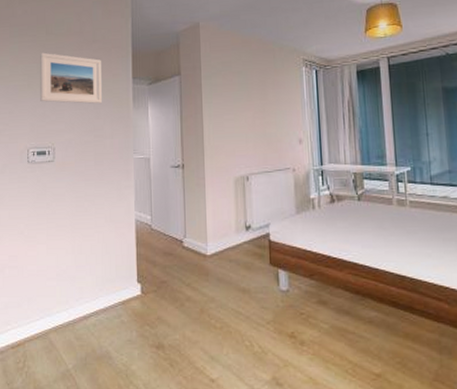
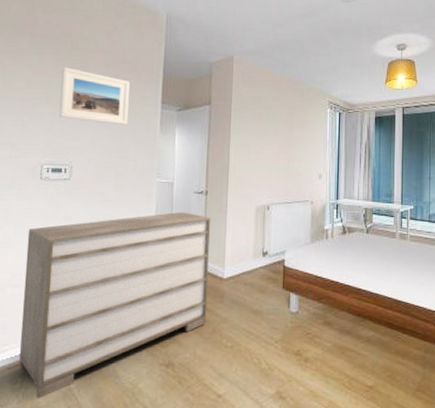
dresser: none [20,187,194,379] -> present [19,211,211,399]

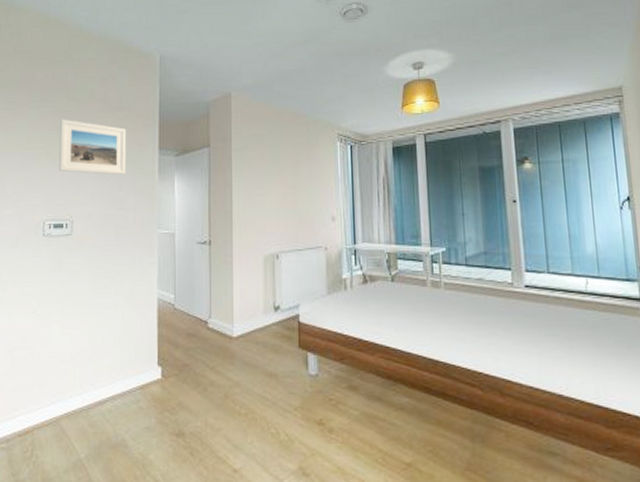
dresser: present [19,211,211,399] -> none [29,264,217,469]

